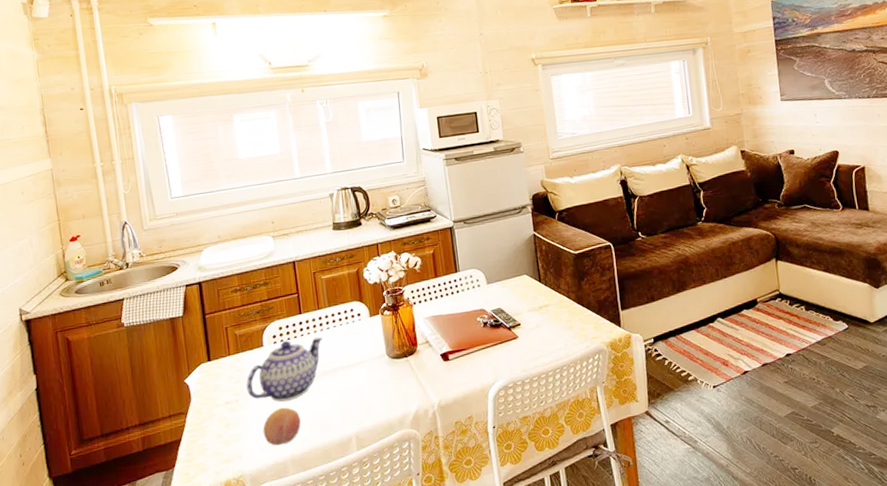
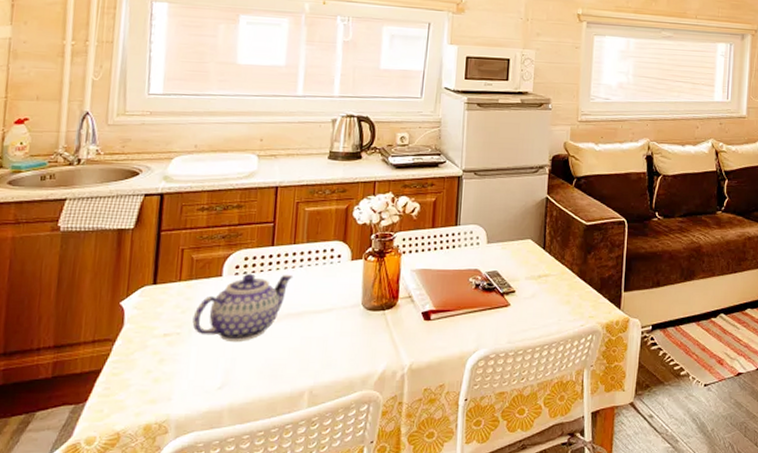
fruit: present [263,407,301,446] -> none [201,348,249,391]

